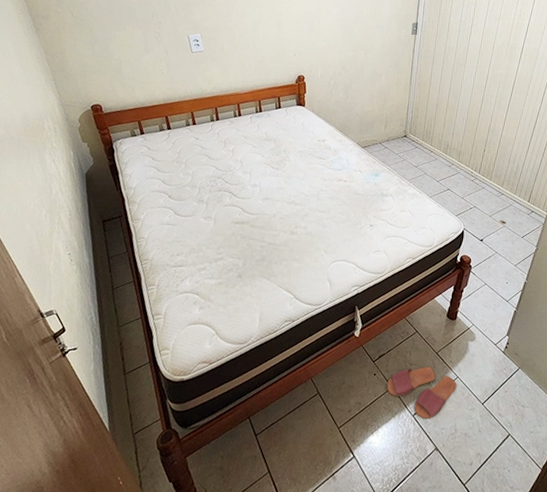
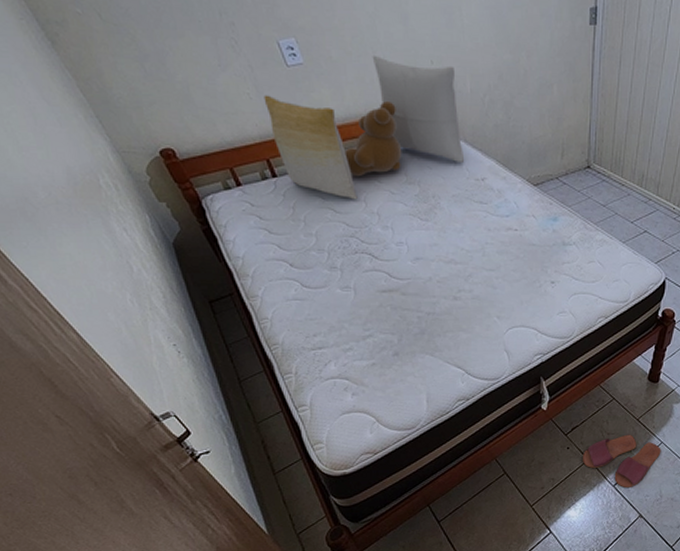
pillow: none [171,71,228,150] -> present [263,95,358,200]
teddy bear: none [222,80,266,133] -> present [344,101,402,177]
pillow: none [252,47,311,127] -> present [372,54,464,162]

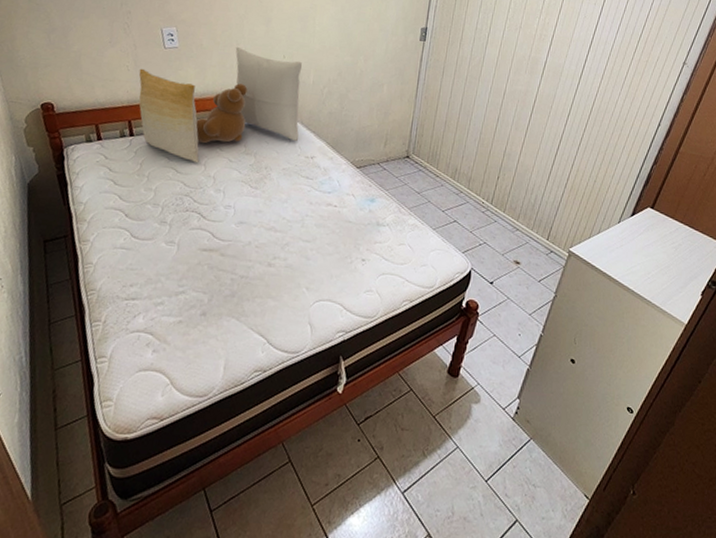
slippers: present [583,434,661,489] -> none [373,432,457,498]

